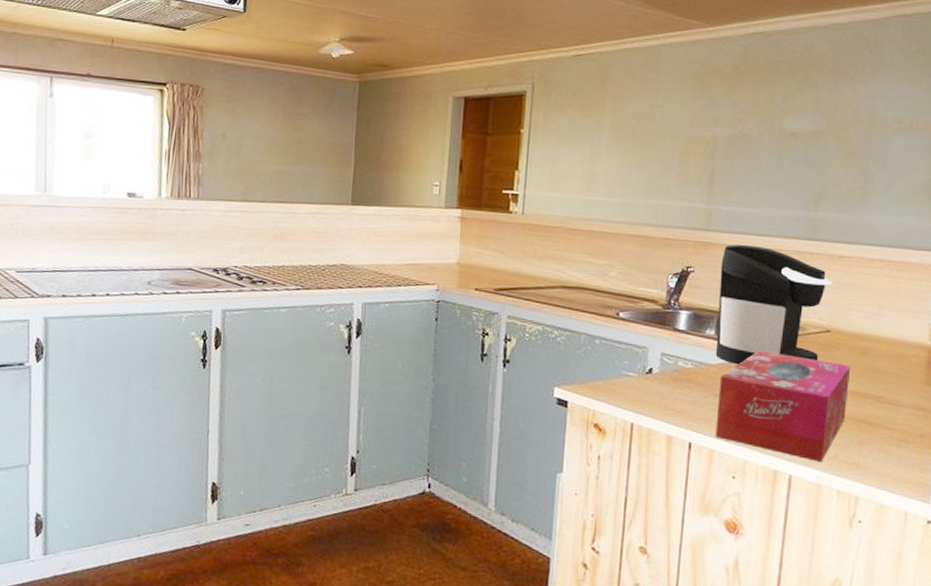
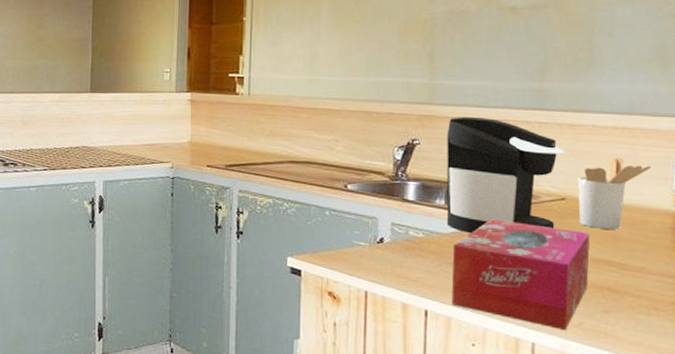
utensil holder: none [842,290,911,363] -> present [578,157,651,230]

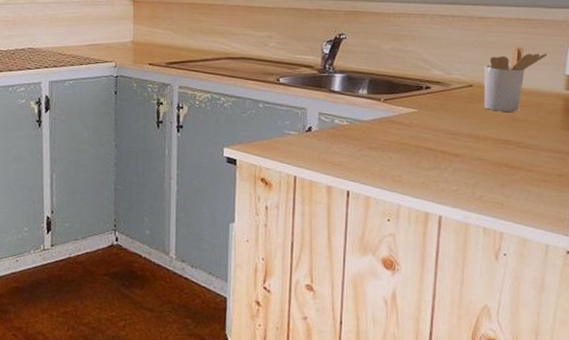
coffee maker: present [446,116,564,234] -> none [368,11,473,120]
tissue box: present [451,219,590,330] -> none [371,106,493,203]

